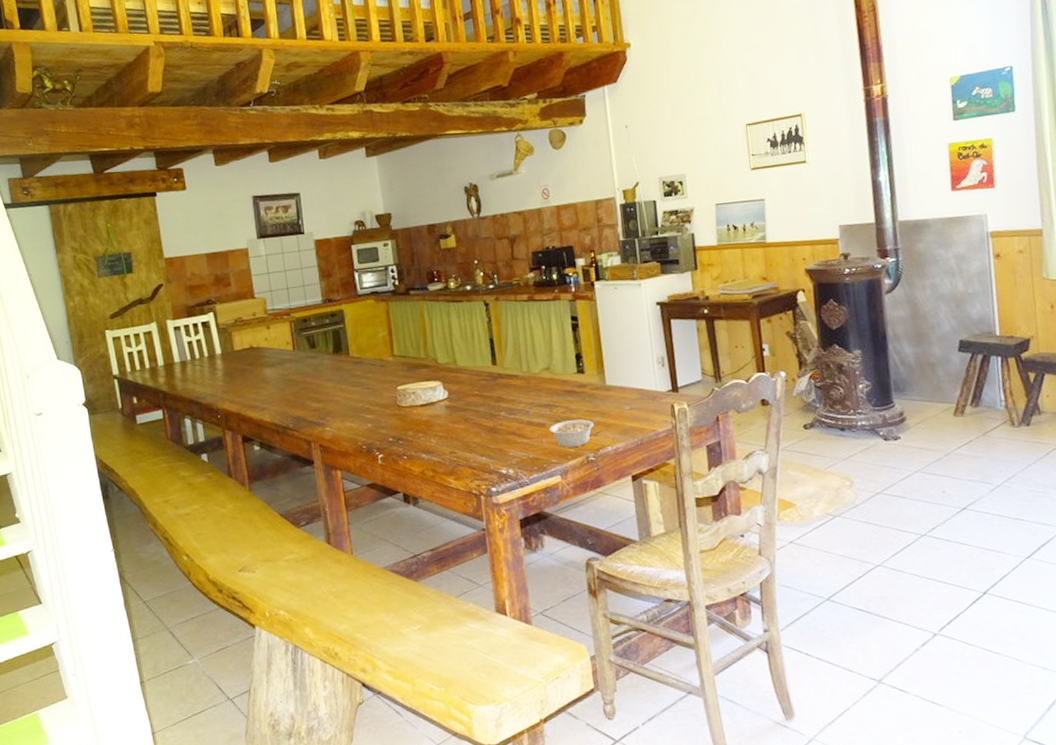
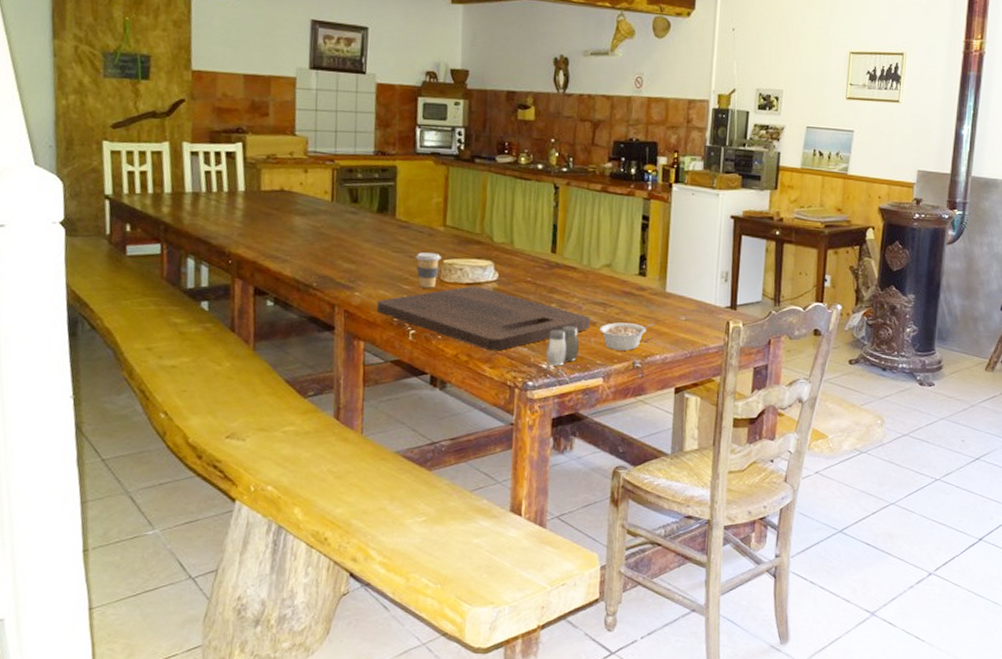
cutting board: none [346,405,541,464] -> present [376,285,591,351]
coffee cup: none [372,381,395,415] -> present [415,252,441,288]
salt and pepper shaker: none [502,430,534,470] -> present [546,325,579,366]

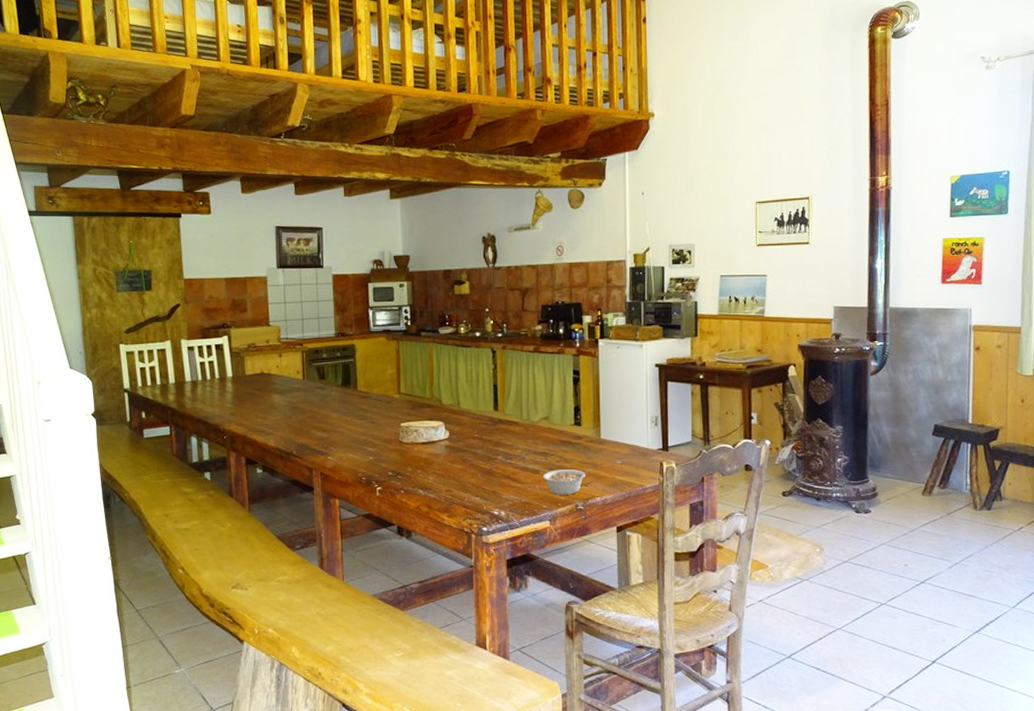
cutting board: present [376,285,591,351] -> none [347,444,535,501]
coffee cup: present [415,252,441,288] -> none [376,417,398,449]
salt and pepper shaker: present [546,325,579,366] -> none [496,475,525,512]

